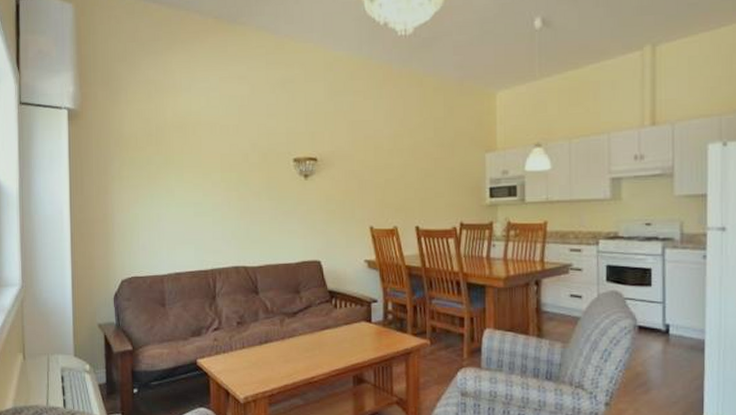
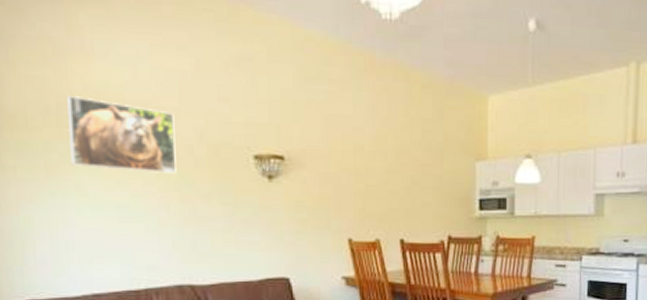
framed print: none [162,122,236,178] -> present [67,96,177,175]

